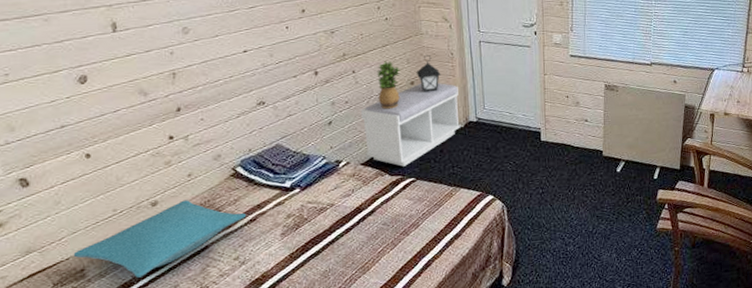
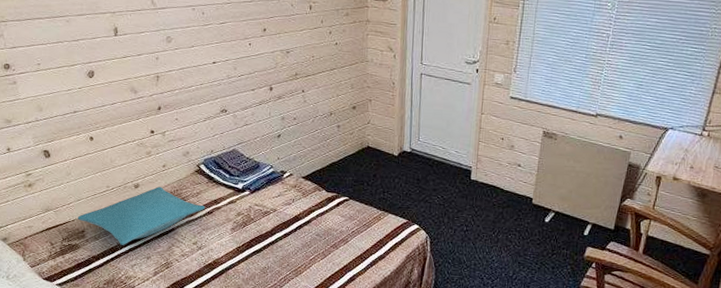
bench: present [361,83,461,167] -> none [306,108,396,185]
potted plant: present [377,61,400,109] -> none [322,84,344,130]
lantern: present [416,54,441,92] -> none [358,81,382,118]

